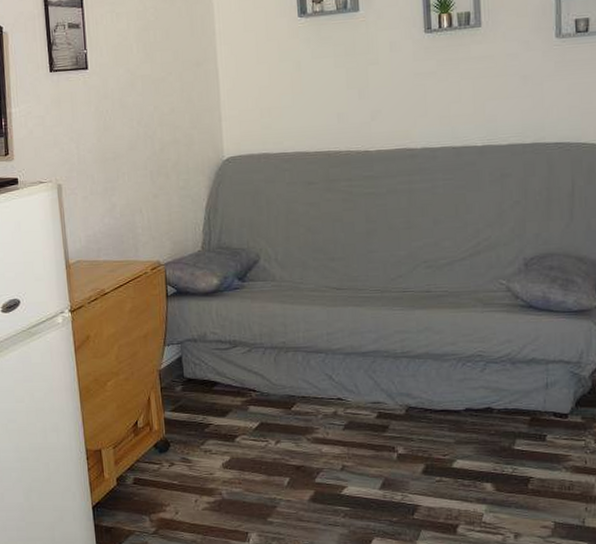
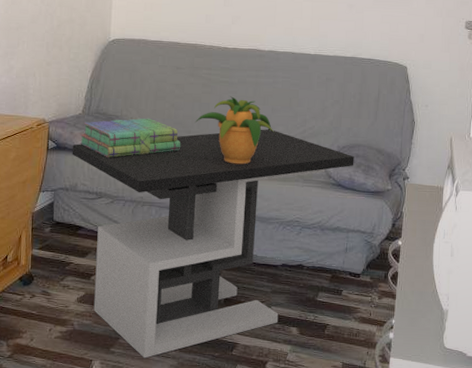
coffee table: none [195,246,548,528] -> present [72,129,354,358]
stack of books: none [203,247,324,299] -> present [80,118,180,157]
potted plant: none [338,210,440,293] -> present [195,96,275,165]

